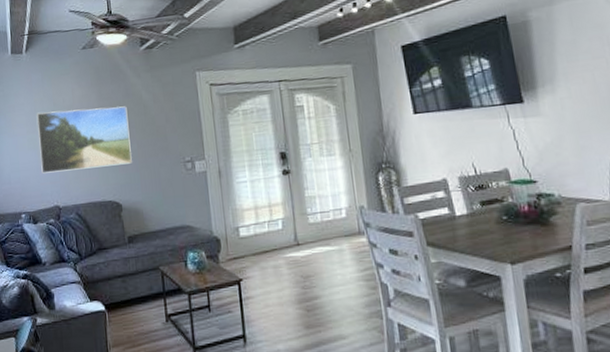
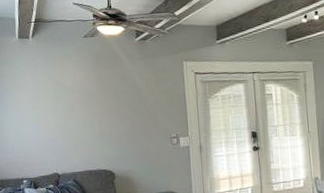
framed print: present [36,106,132,174] -> none [40,88,125,145]

